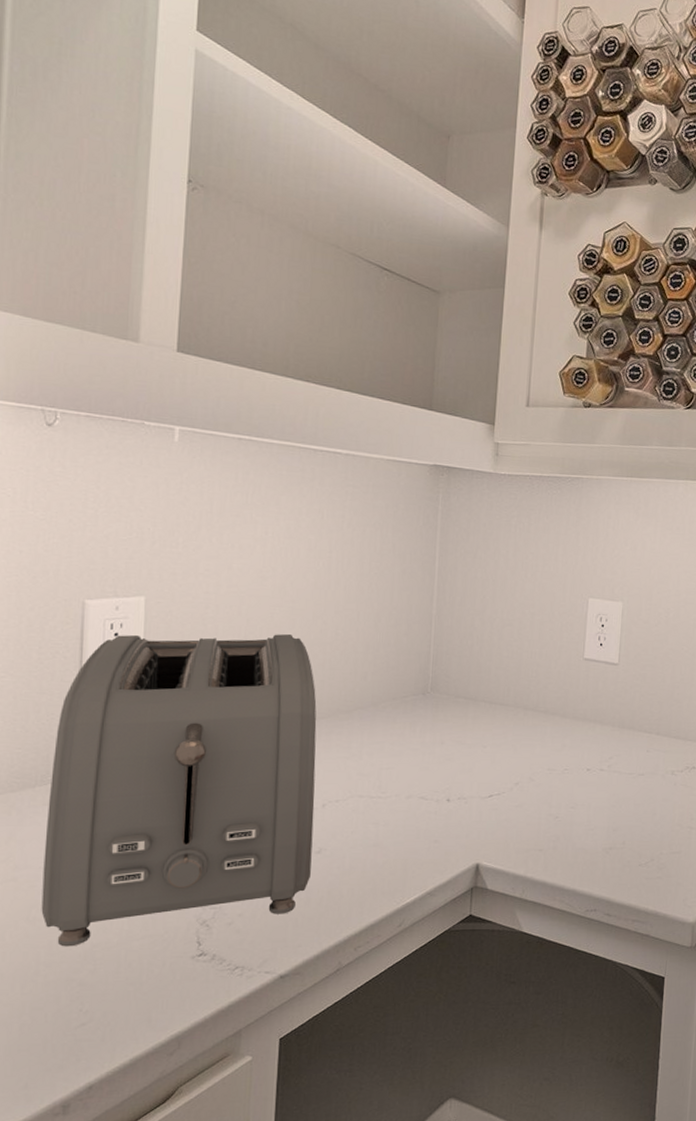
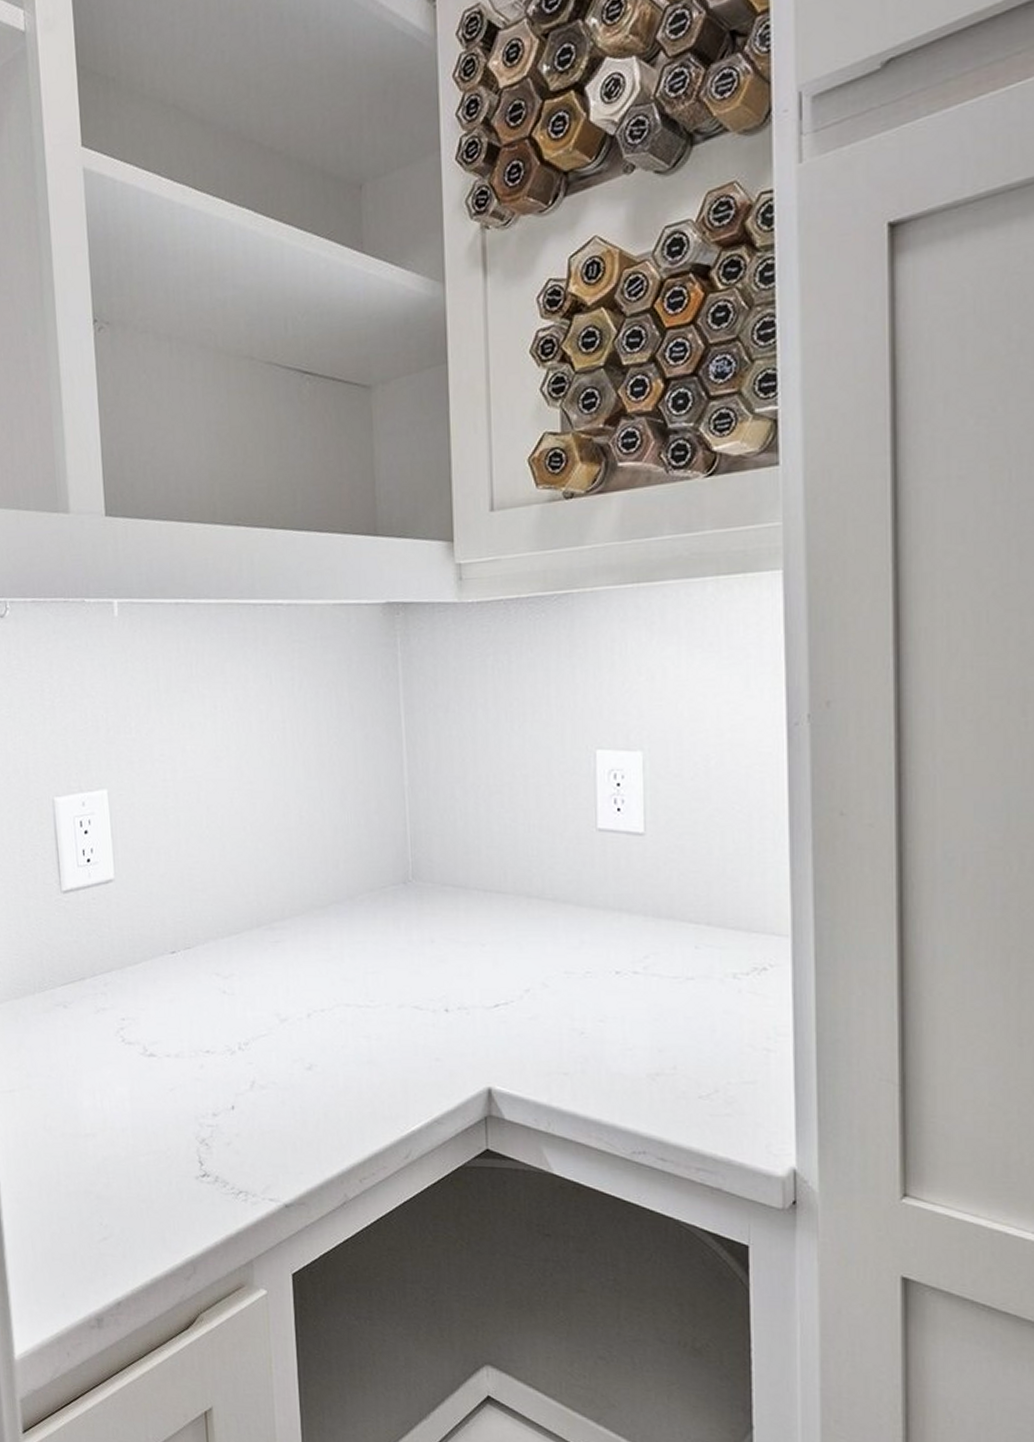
toaster: present [41,634,317,947] -> none [46,821,304,1158]

